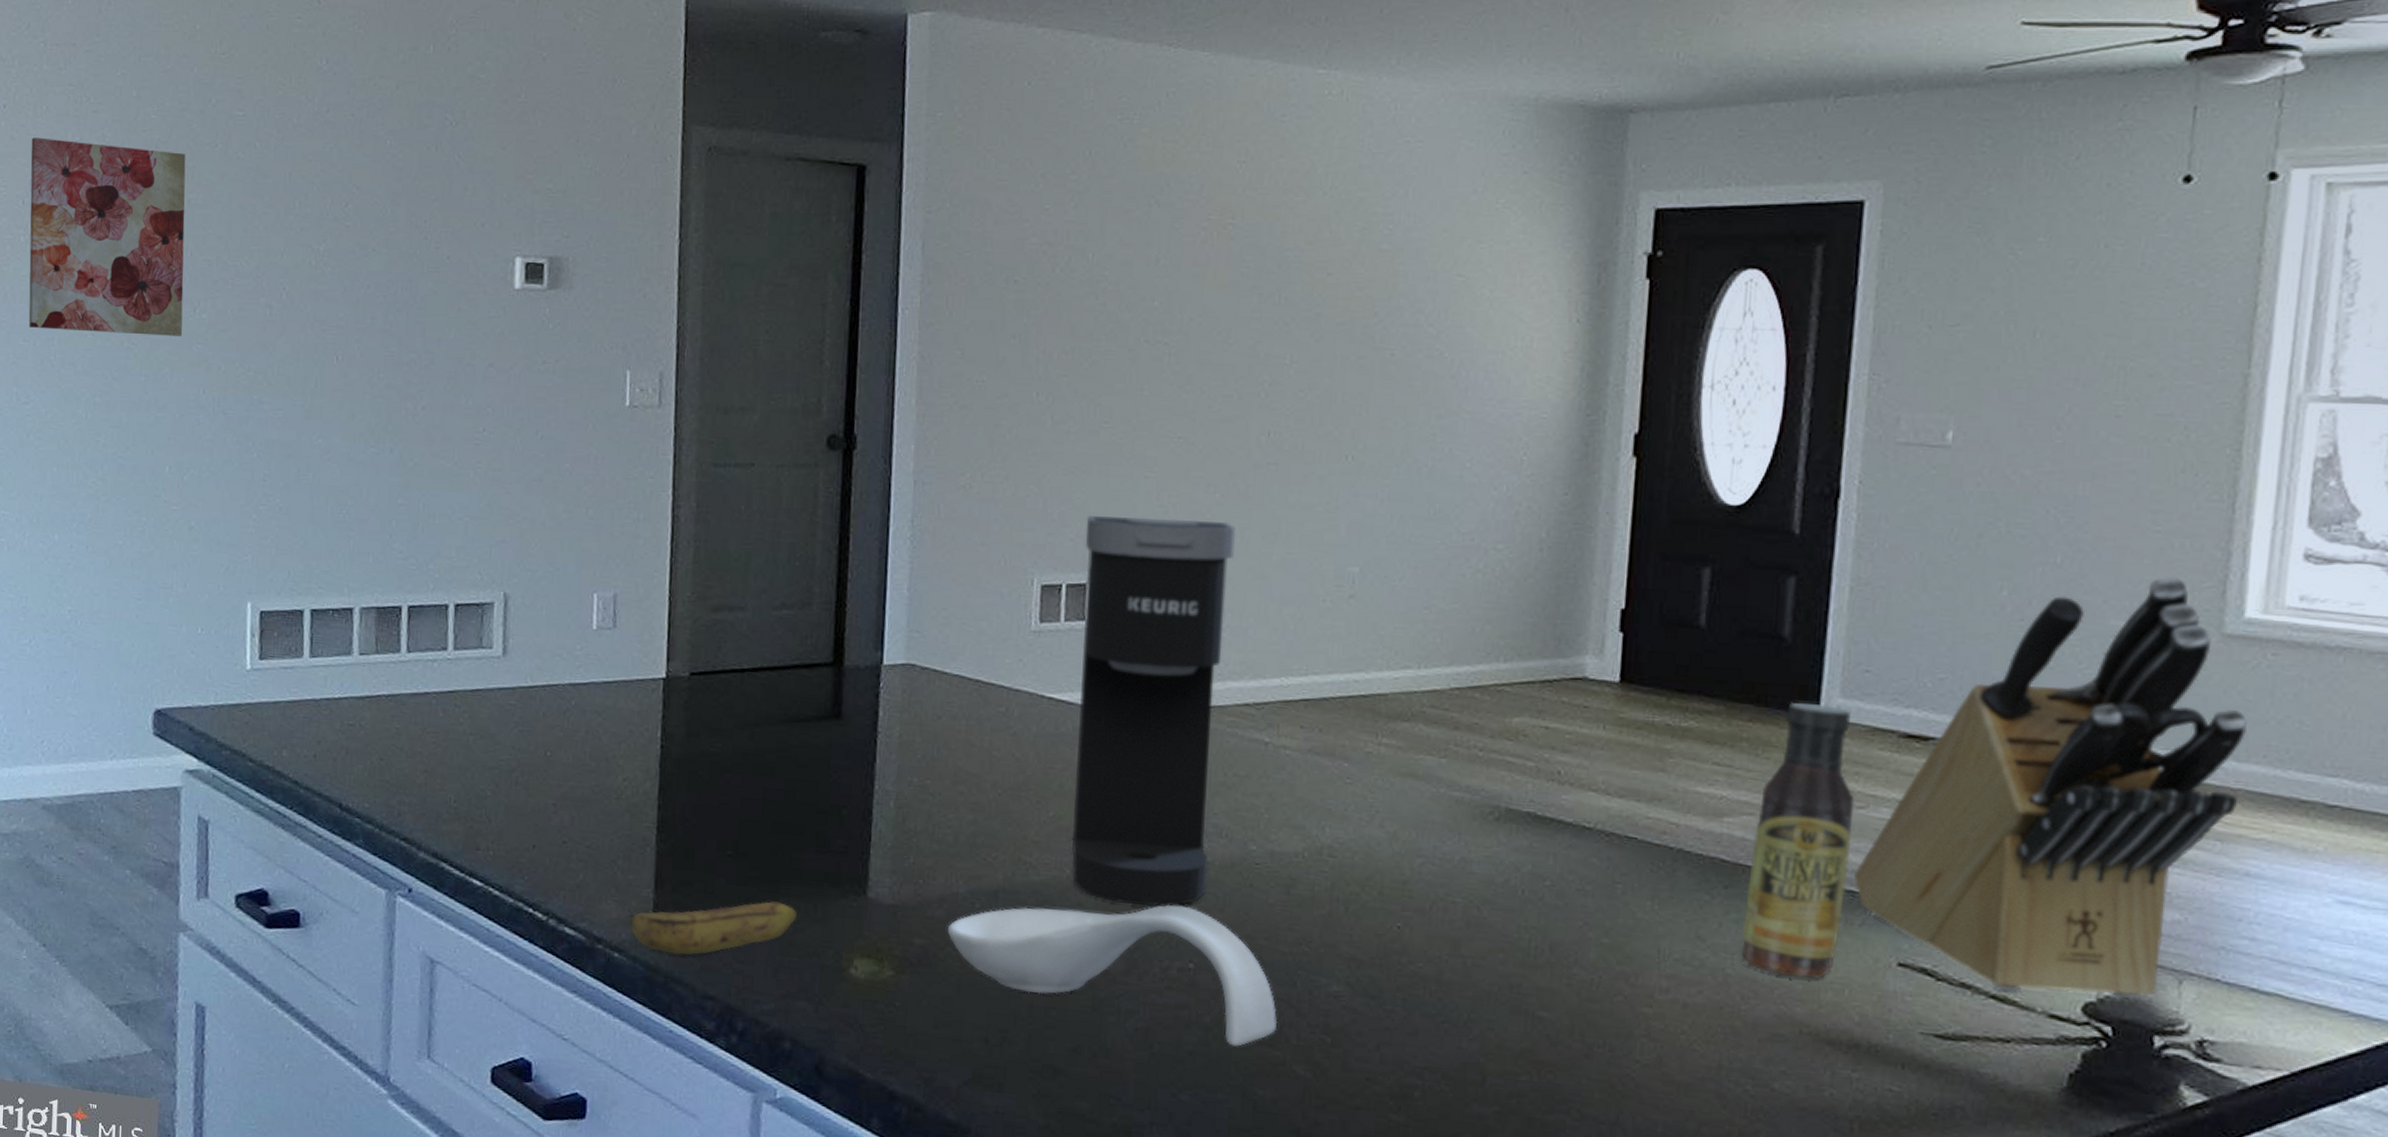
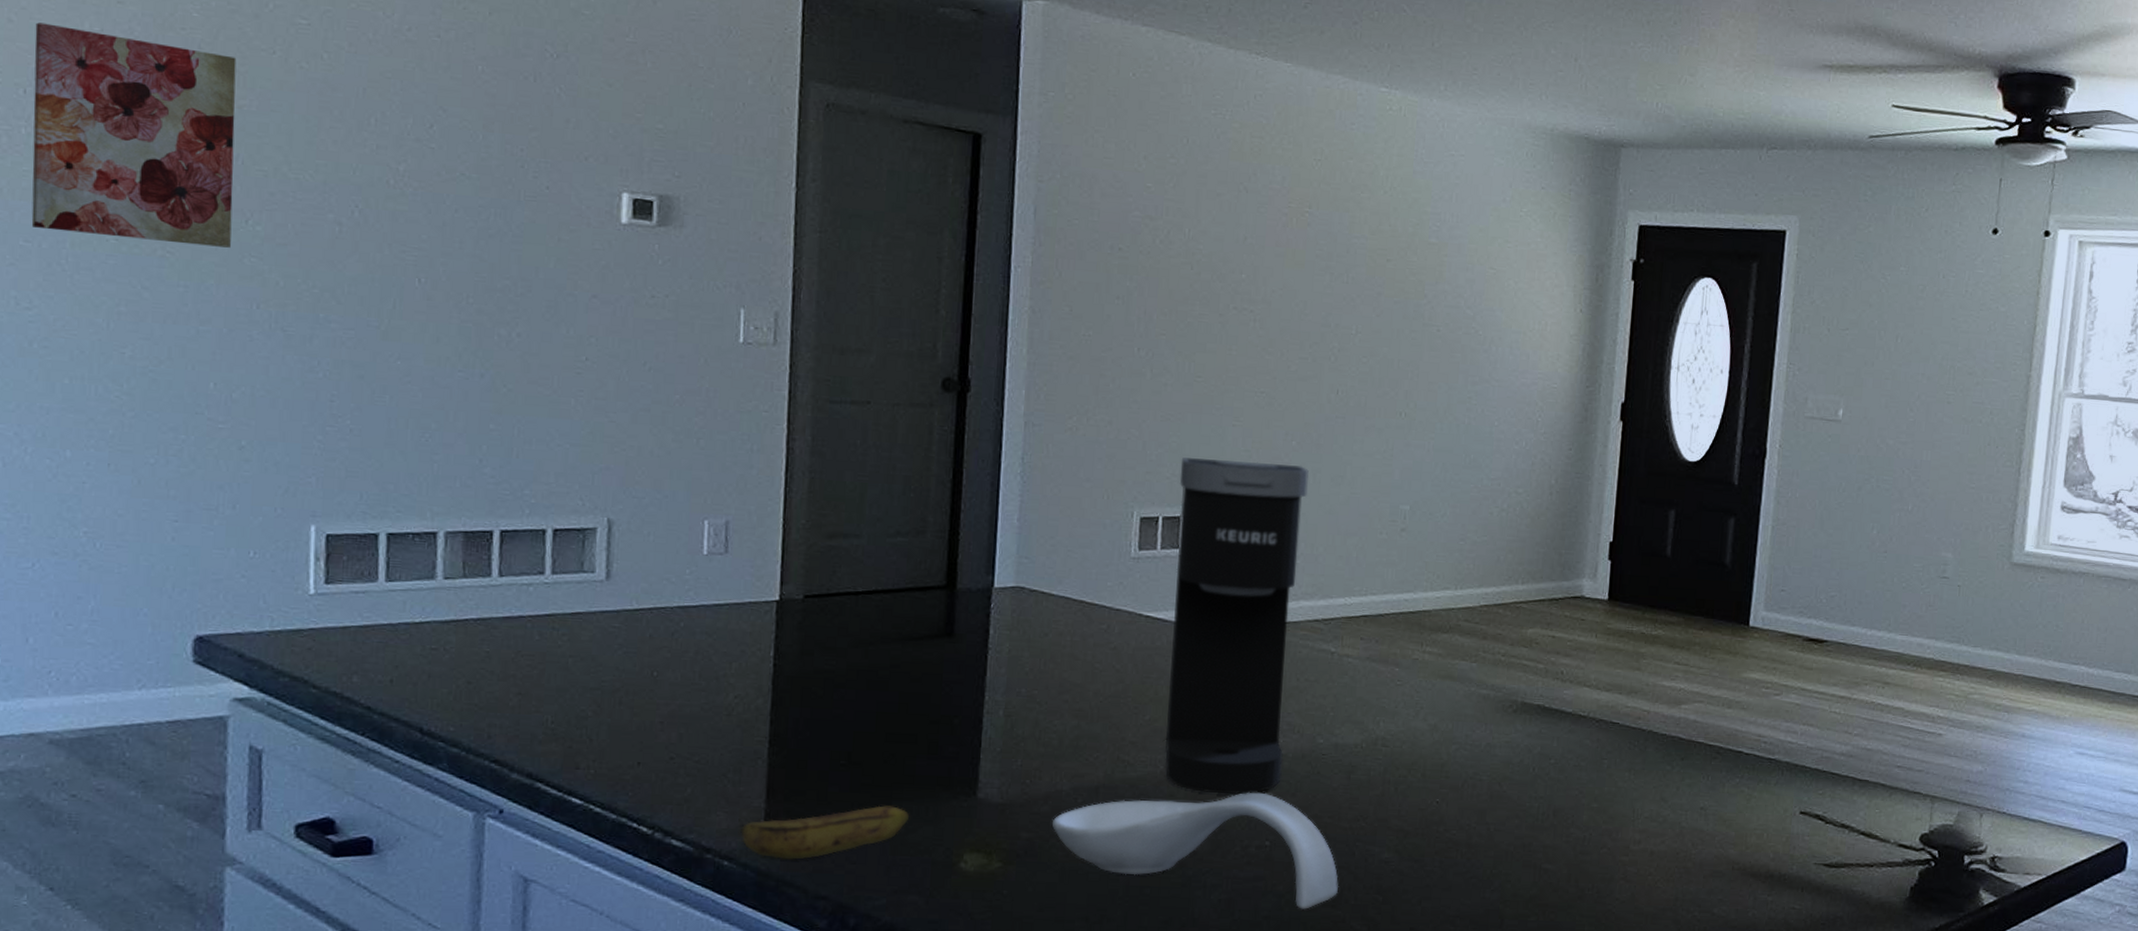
sauce bottle: present [1740,703,1855,979] -> none [1692,615,1773,827]
knife block: present [1854,577,2247,1000] -> none [1771,521,2025,830]

